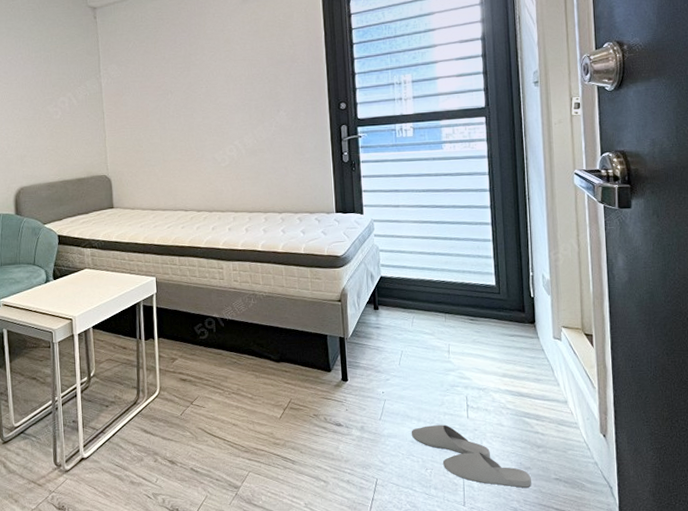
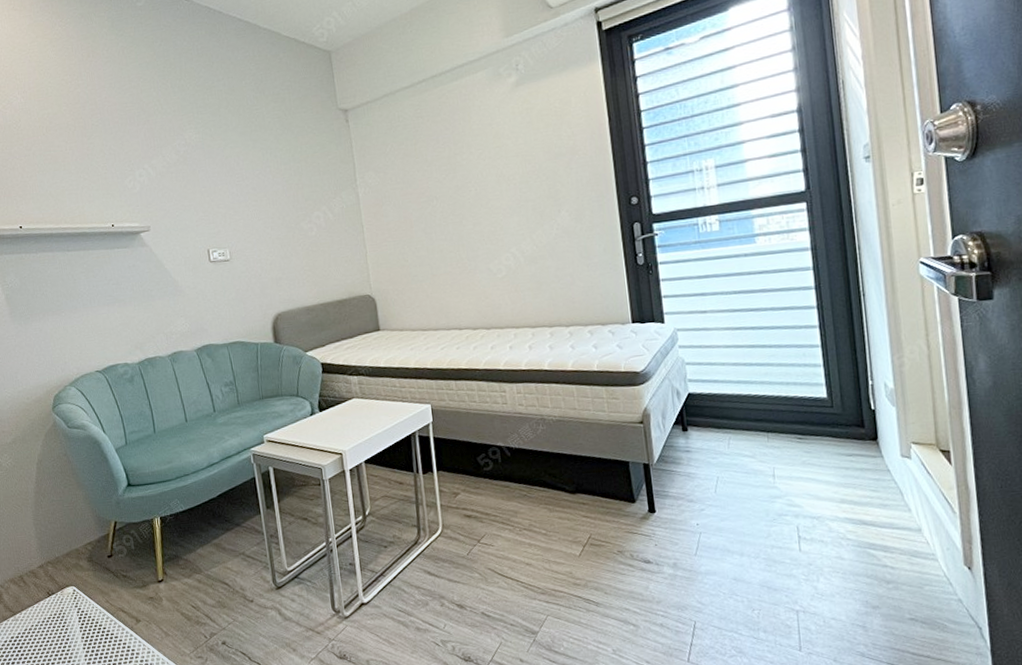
slippers: present [411,424,531,488] -> none [733,559,881,630]

